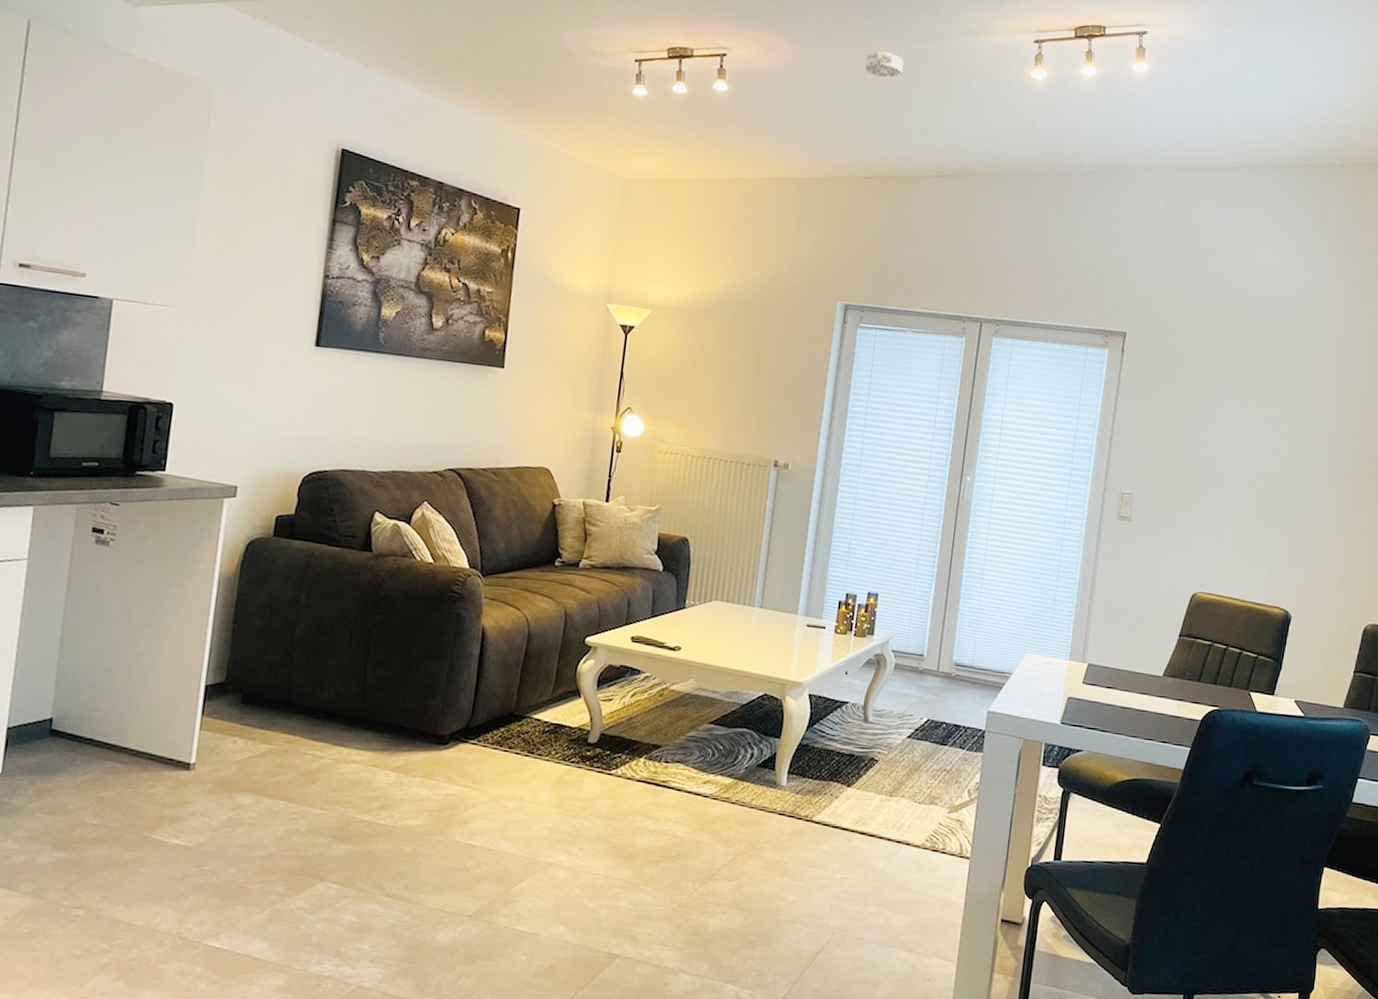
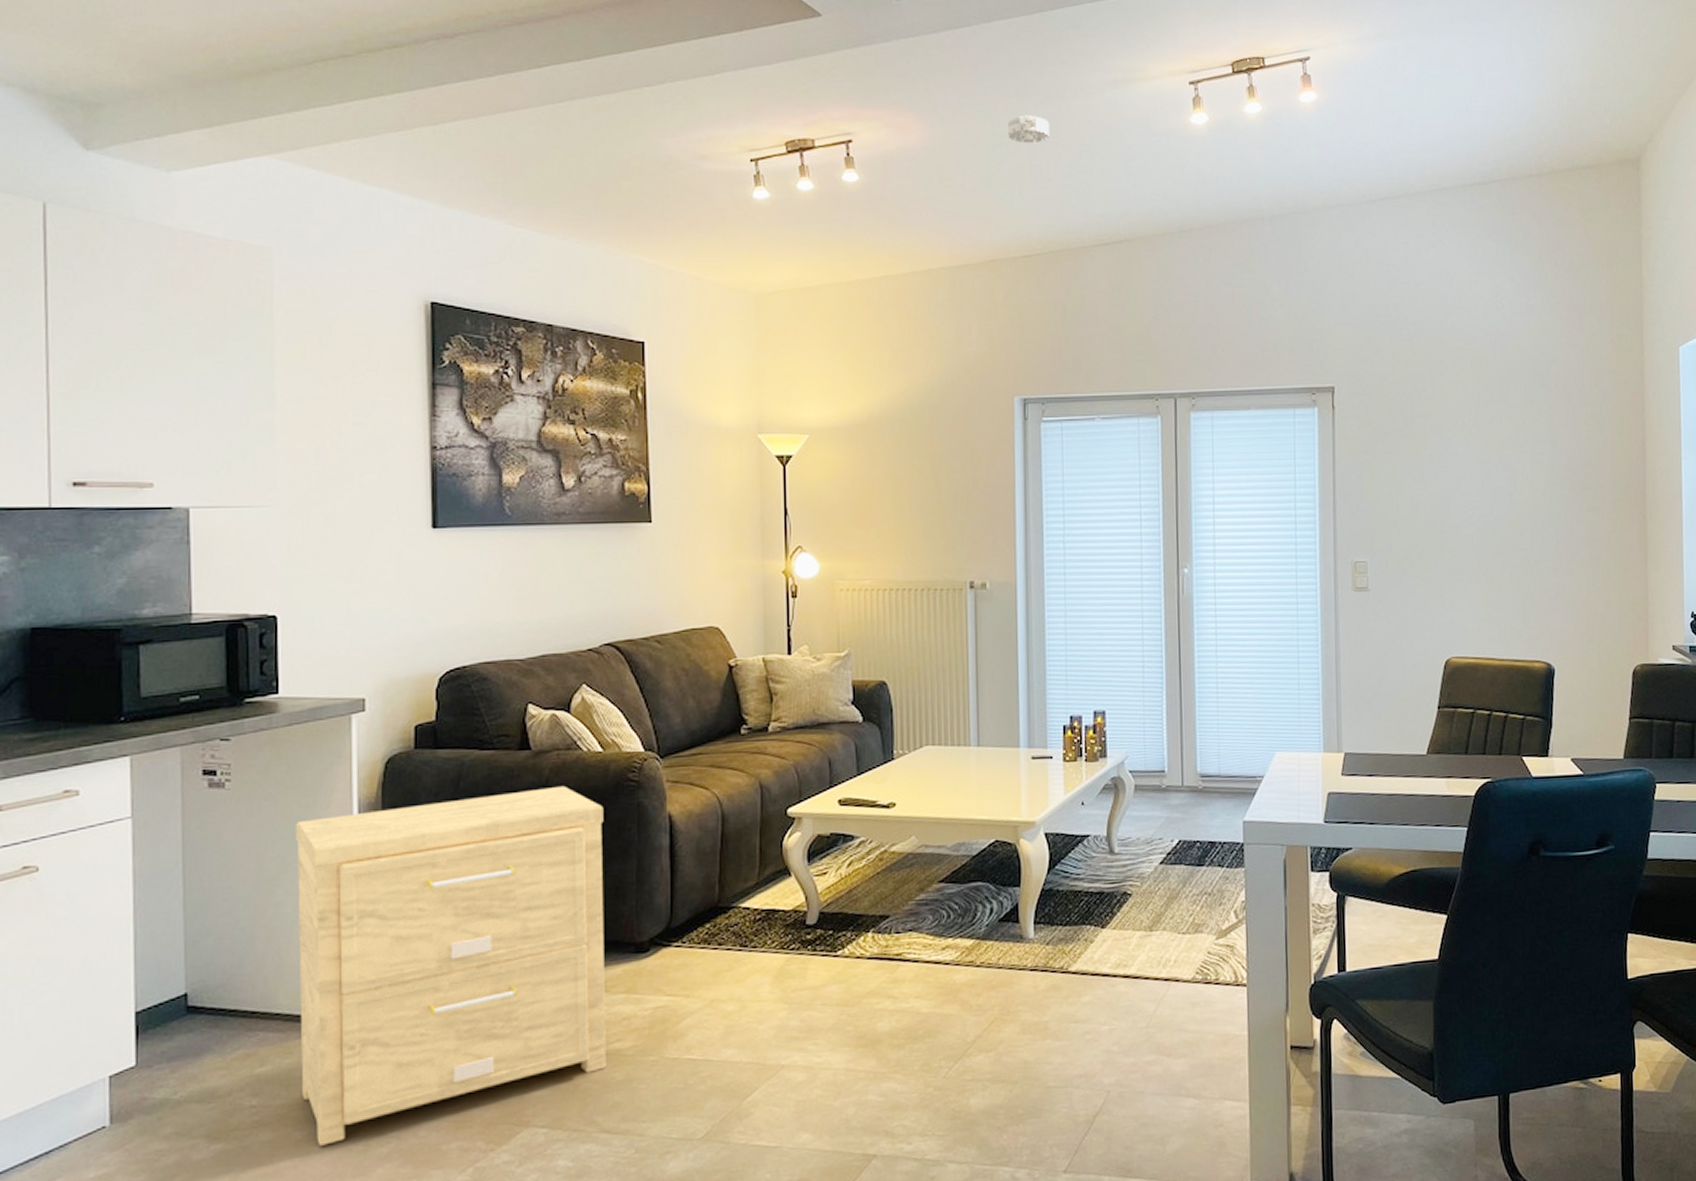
side table: none [136,584,427,868] -> present [295,785,606,1146]

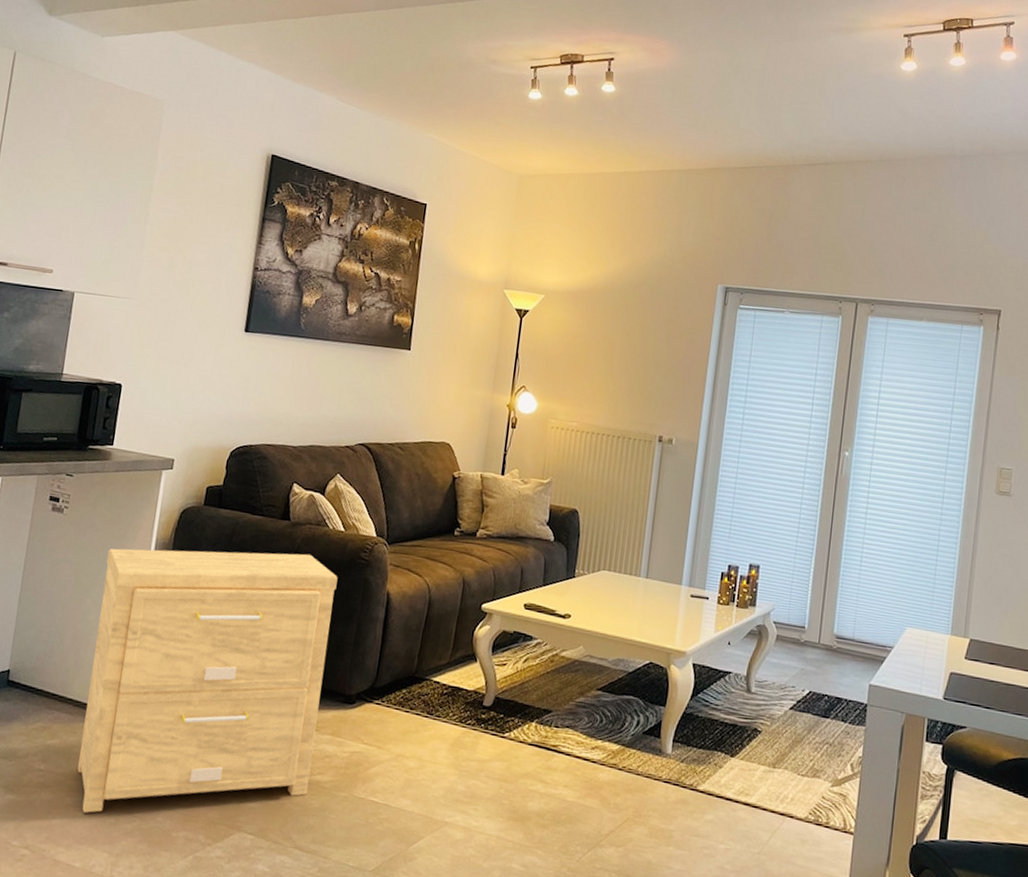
smoke detector: present [1007,115,1049,144] -> none [742,50,779,75]

